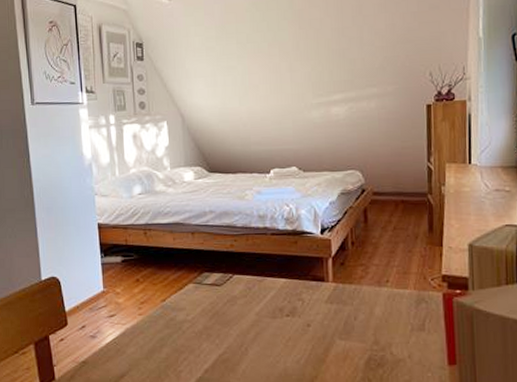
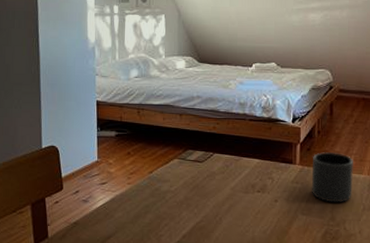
mug: none [348,266,397,324] -> present [311,152,354,203]

